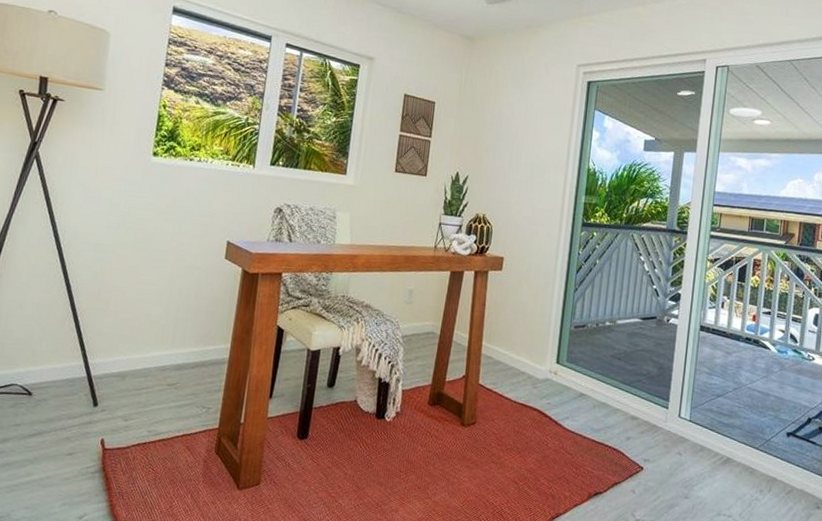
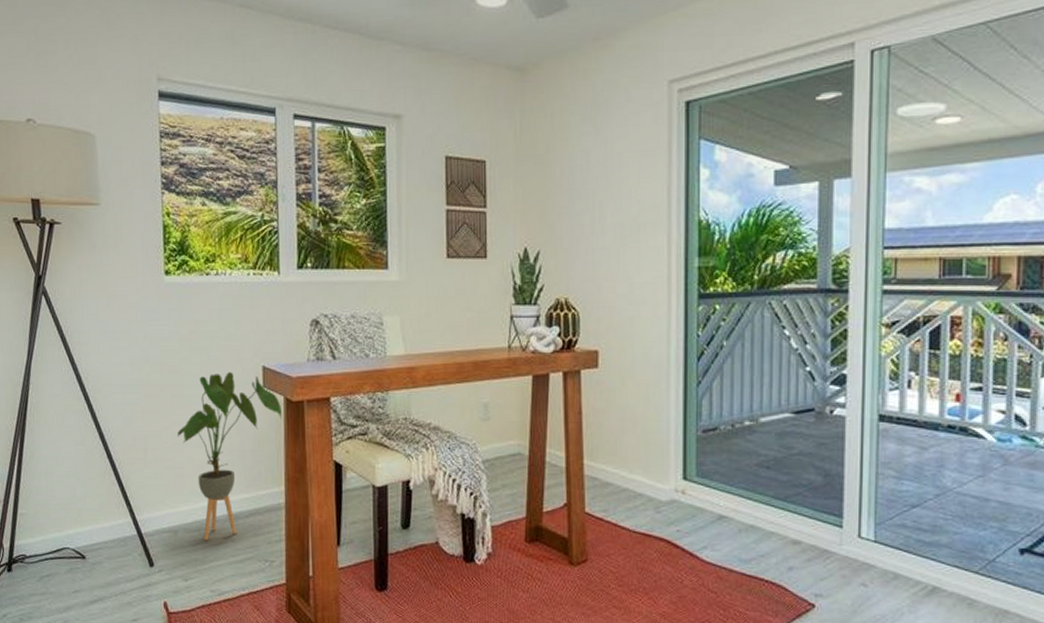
house plant: none [140,243,239,387] -> present [177,372,282,541]

